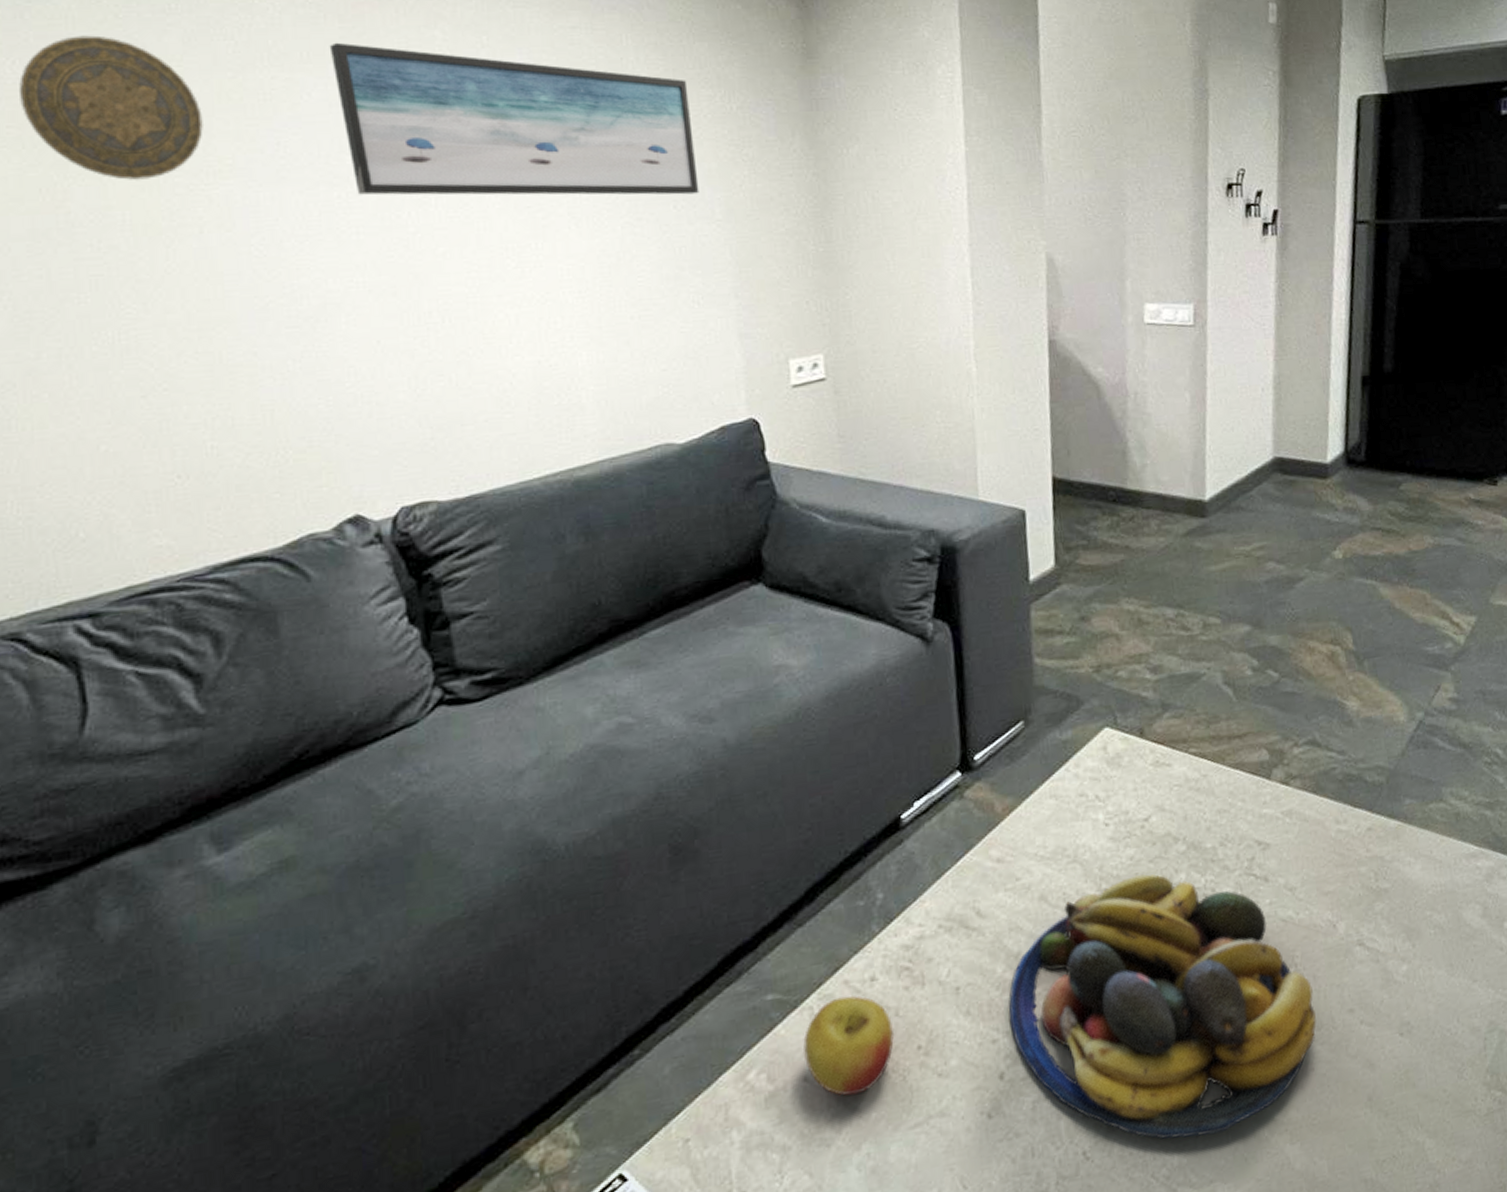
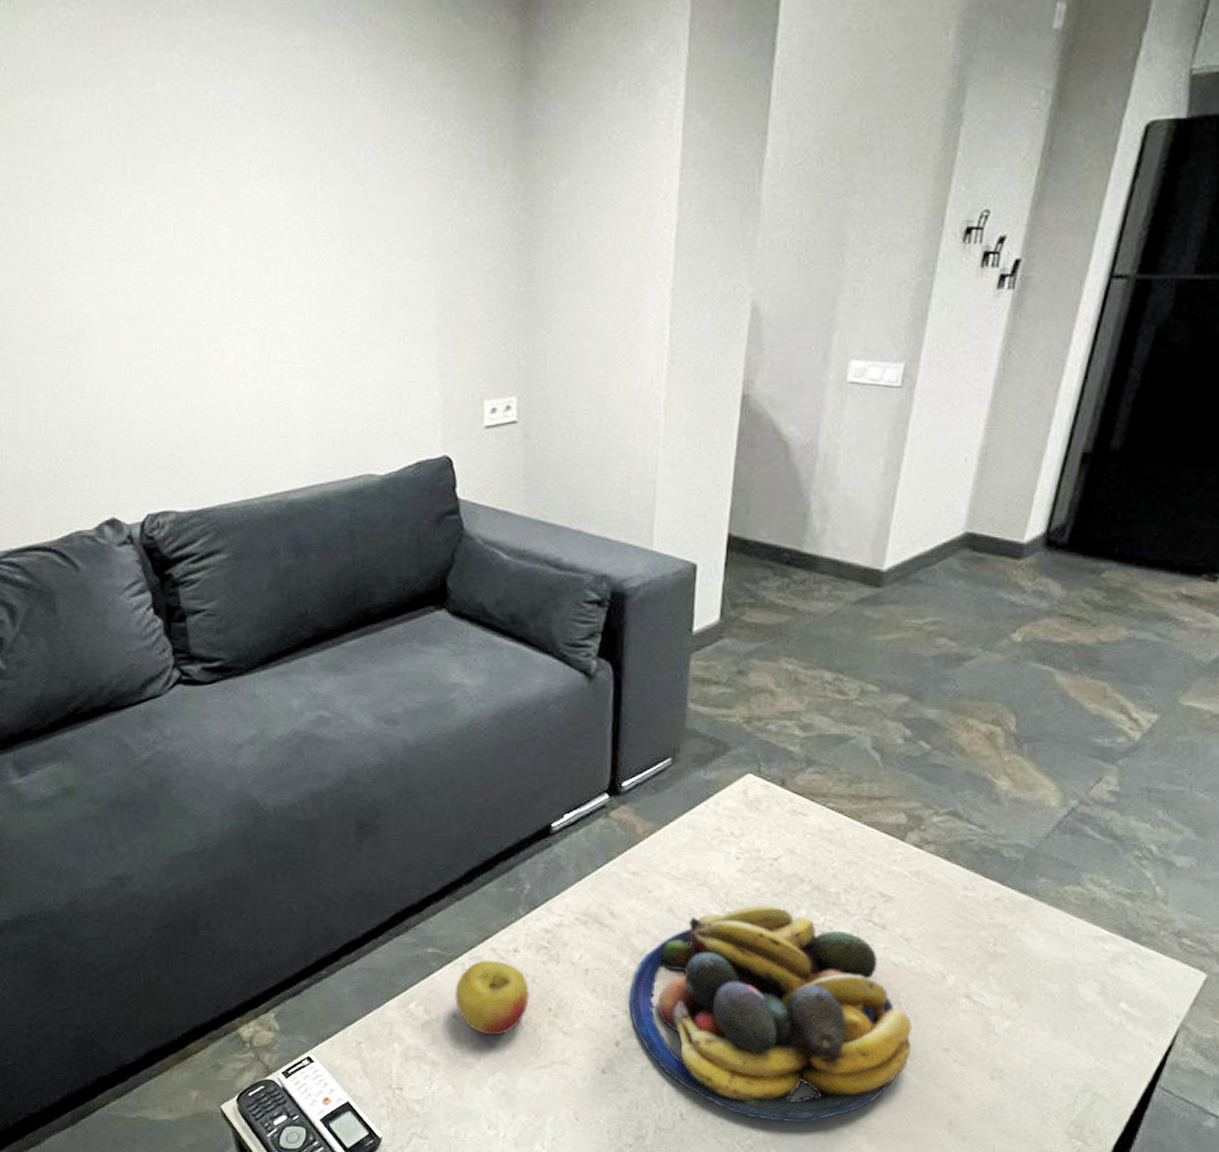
wall art: present [329,42,699,195] -> none [82,66,410,229]

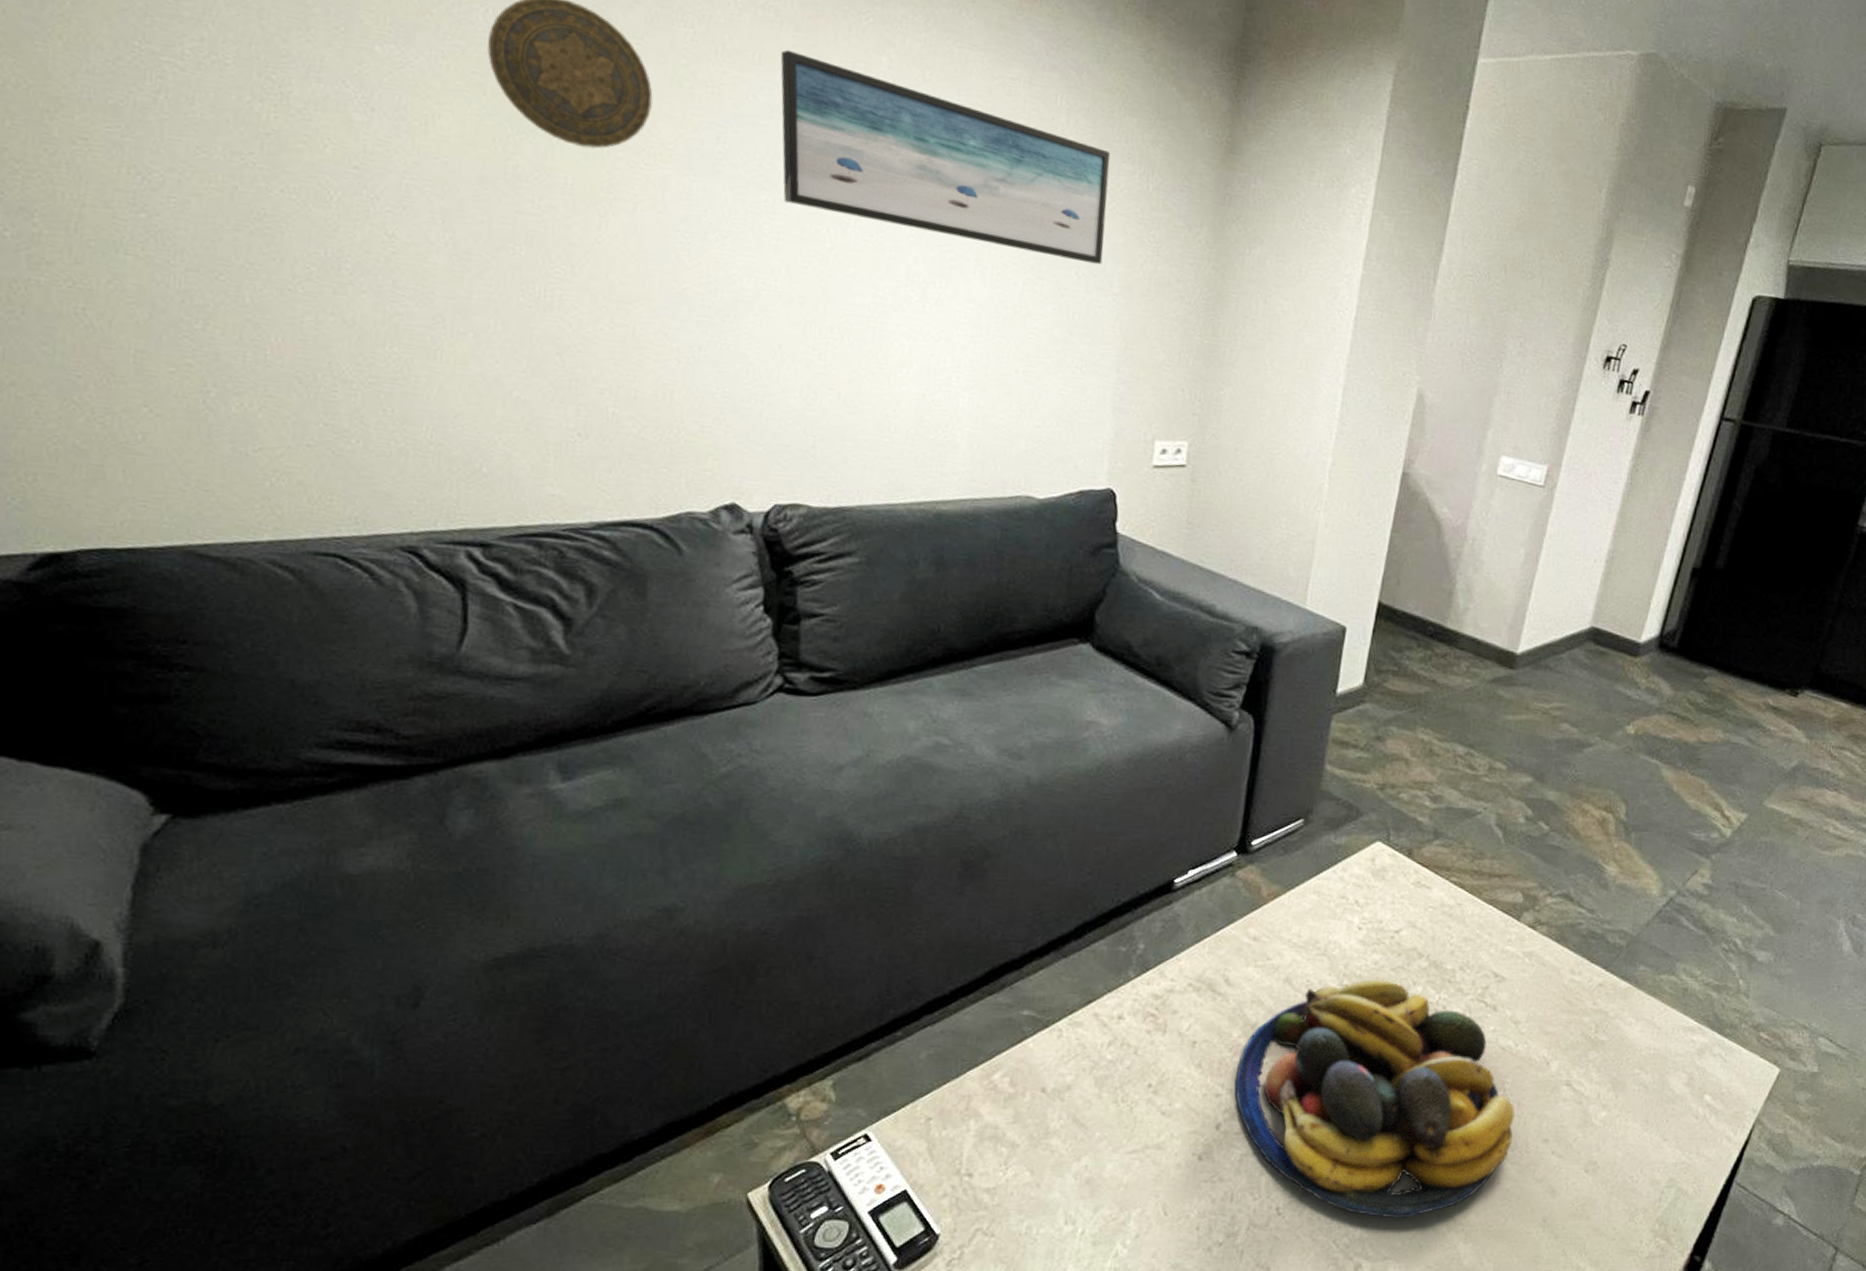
wall art: none [82,66,410,229] -> present [780,49,1111,265]
apple: present [455,960,530,1036] -> none [1046,1026,1130,1114]

